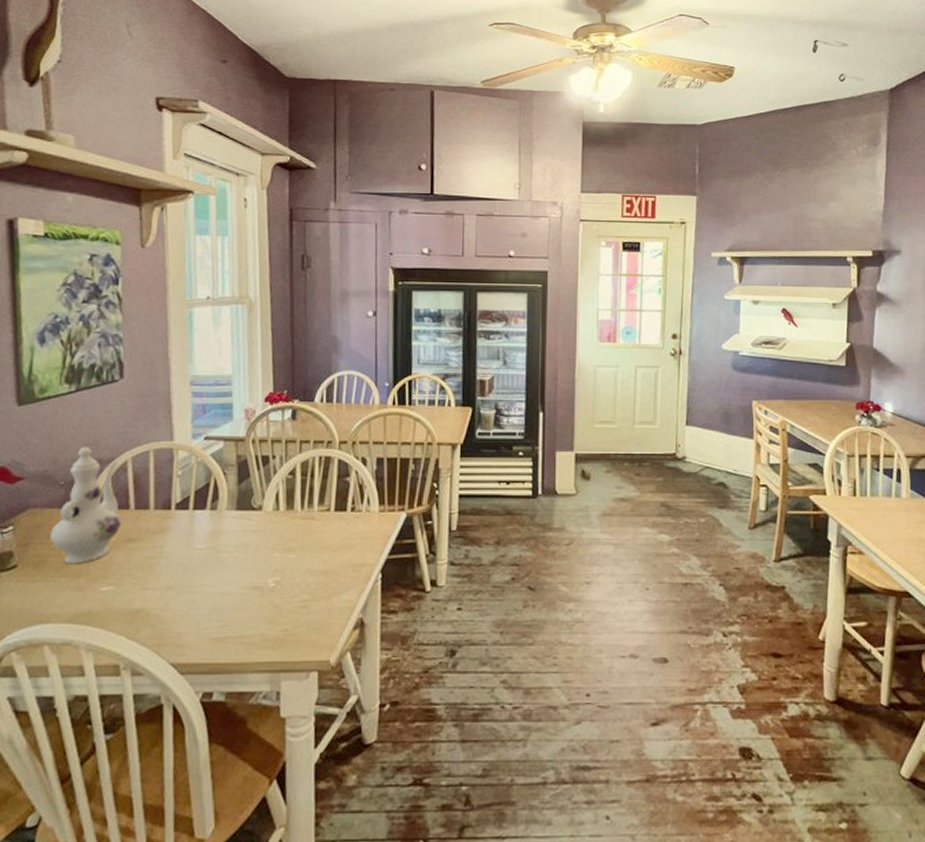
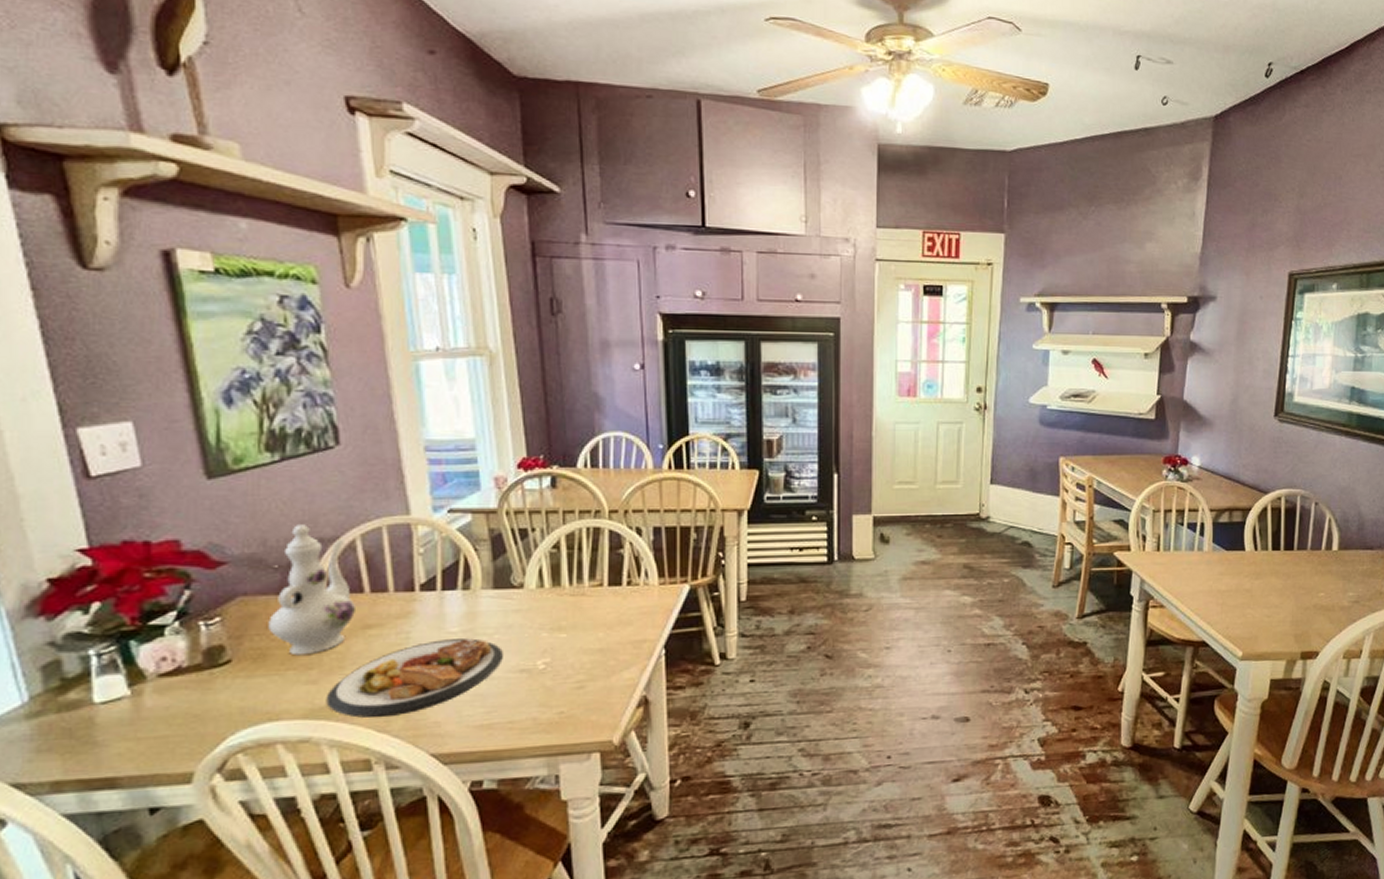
plate: none [88,555,240,626] -> present [326,638,503,718]

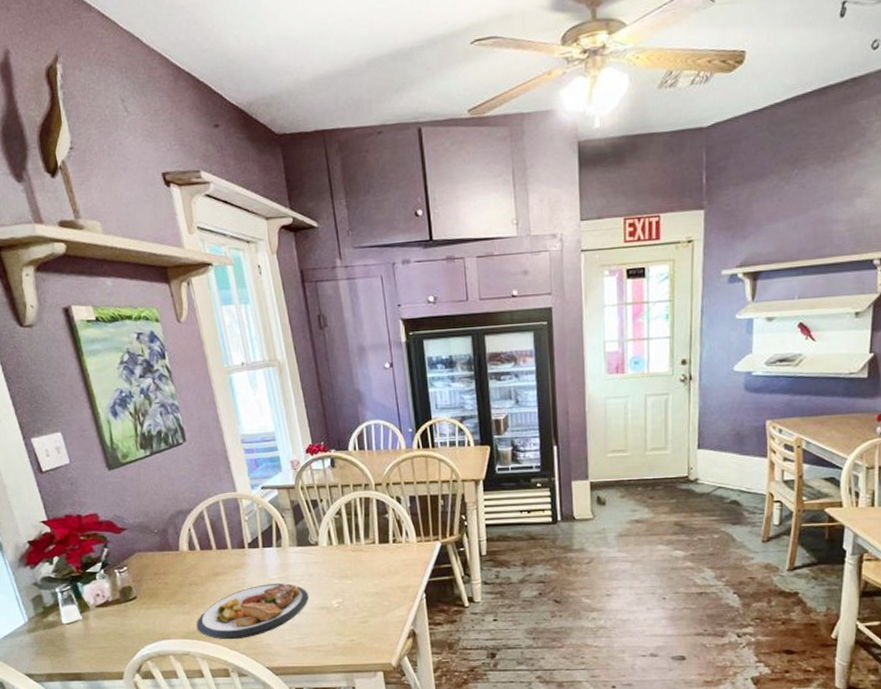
ewer: present [268,524,355,656] -> none [155,501,208,594]

